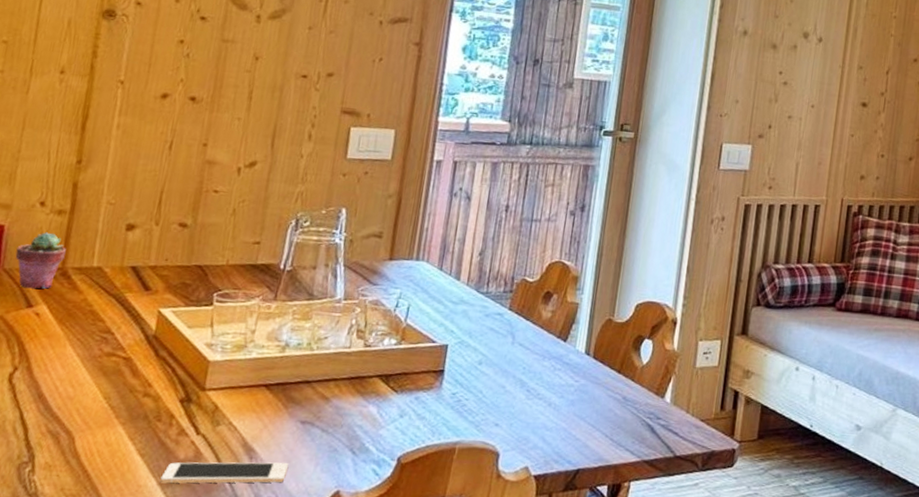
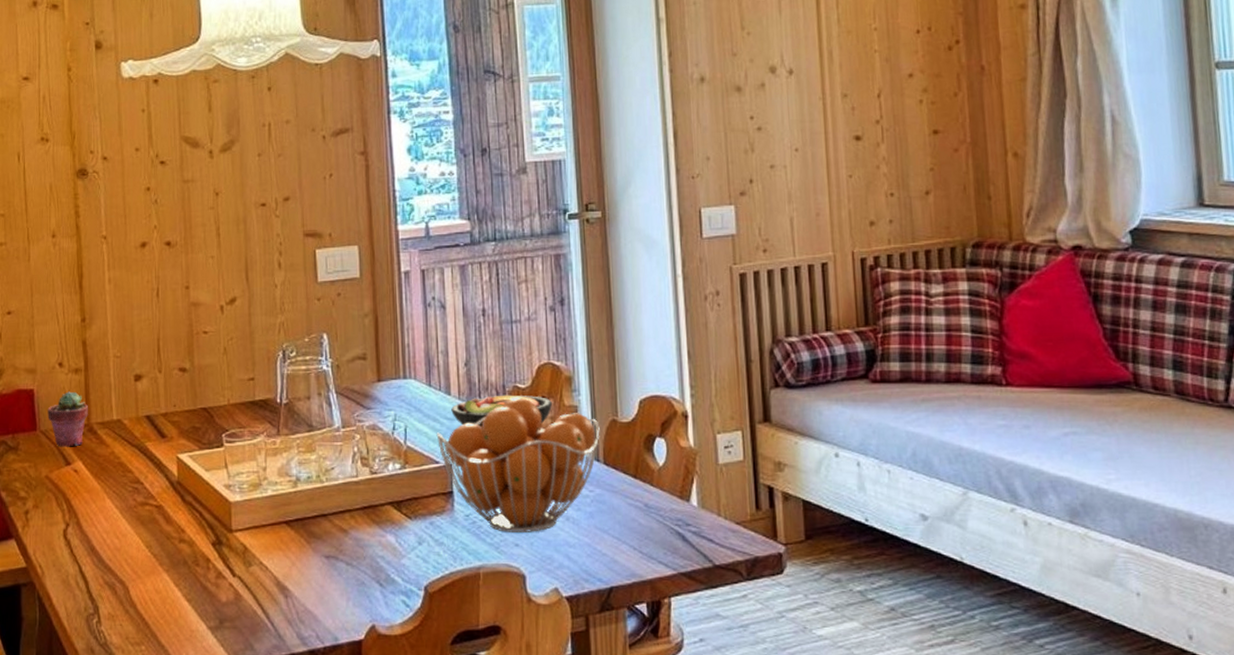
cell phone: present [160,462,289,484] -> none [209,599,322,627]
fruit basket: none [438,289,596,414] -> present [436,397,600,532]
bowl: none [457,285,556,316] -> present [451,395,552,428]

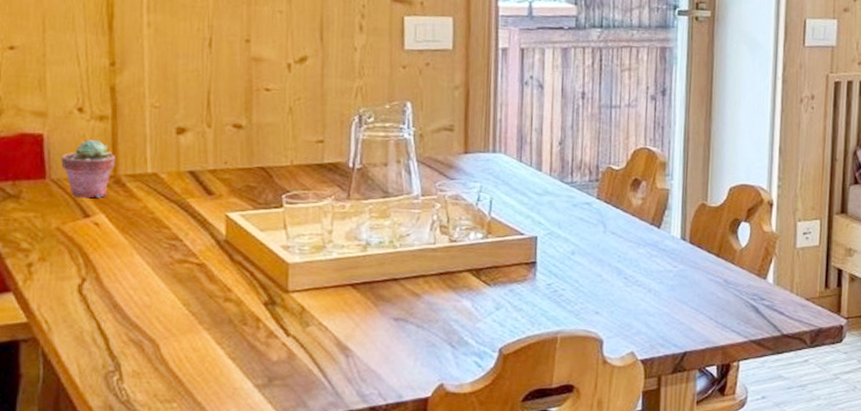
fruit basket: present [436,397,600,532] -> none [523,177,689,302]
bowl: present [451,395,552,428] -> none [541,174,644,204]

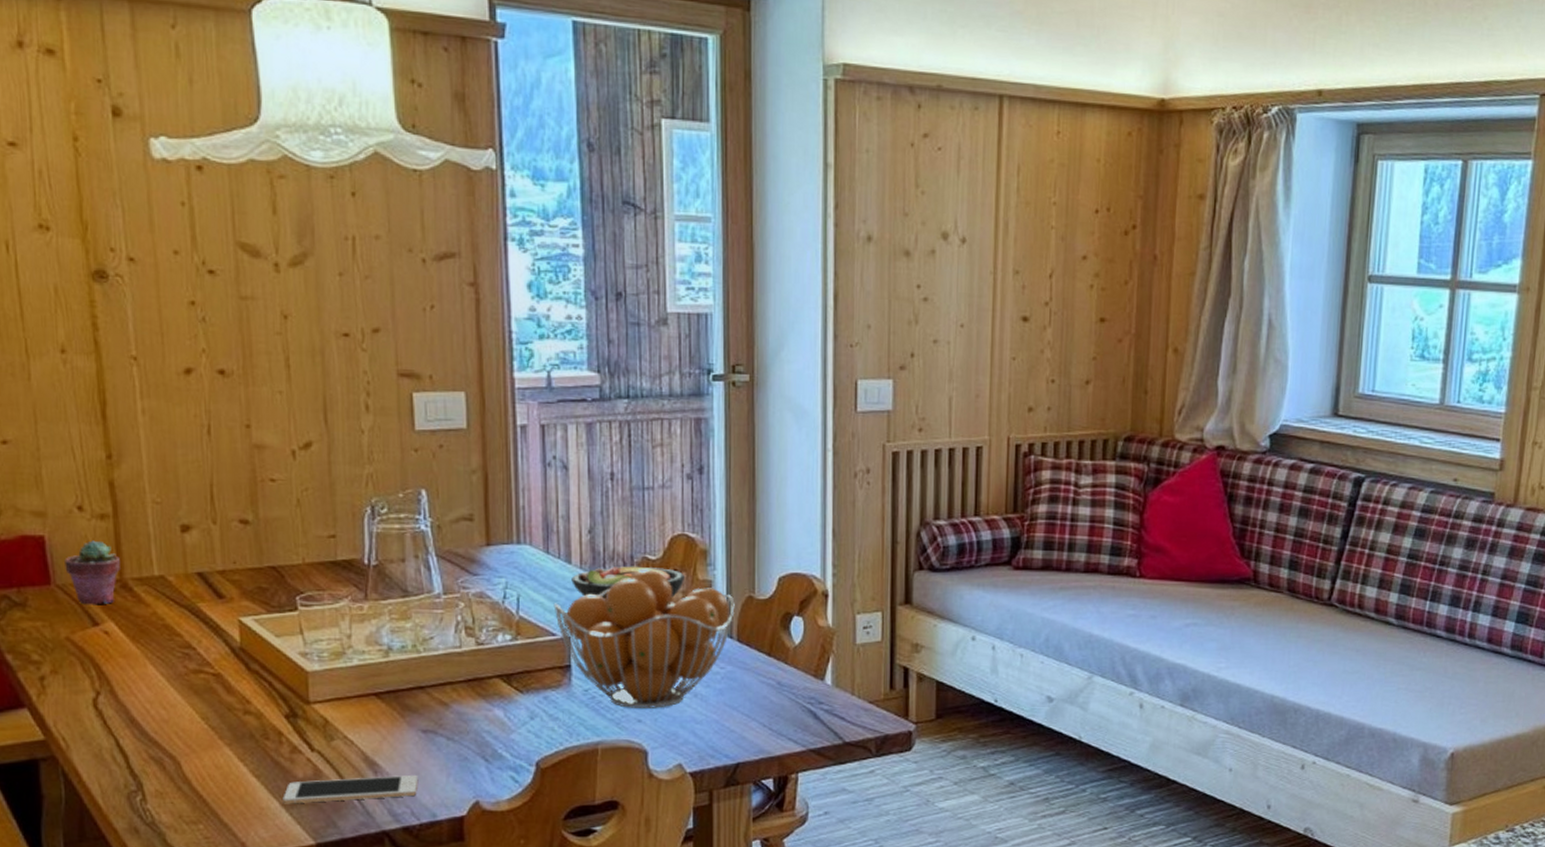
cell phone: none [256,359,388,385] -> present [283,774,419,804]
fruit basket: none [523,177,689,302] -> present [553,569,735,708]
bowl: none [541,174,644,204] -> present [571,566,684,600]

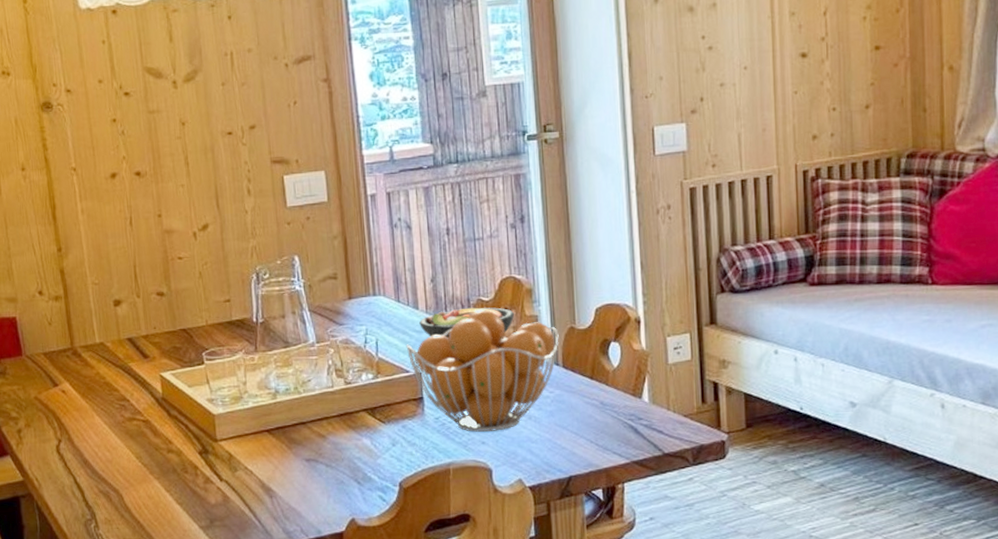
potted succulent: present [65,540,120,605] -> none [31,318,71,370]
cell phone: present [283,774,419,804] -> none [200,497,305,526]

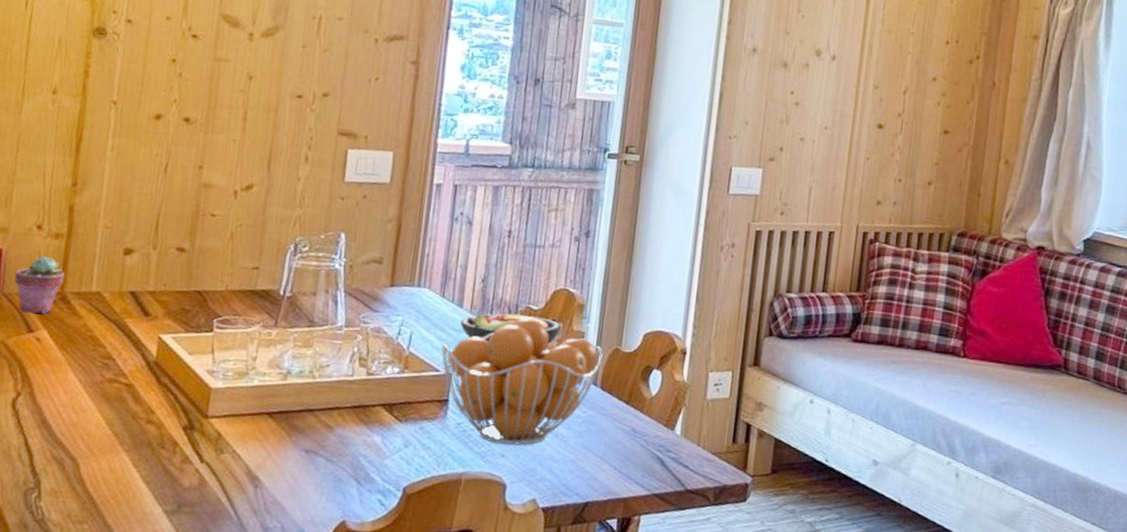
potted succulent: none [31,318,71,370] -> present [14,256,65,314]

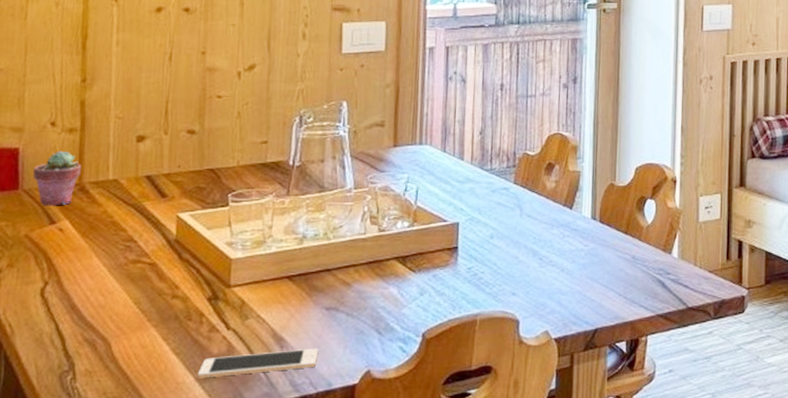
cell phone: none [165,490,294,512] -> present [197,348,319,379]
fruit basket: present [441,317,603,445] -> none [446,163,599,283]
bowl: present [460,313,561,345] -> none [463,161,558,190]

